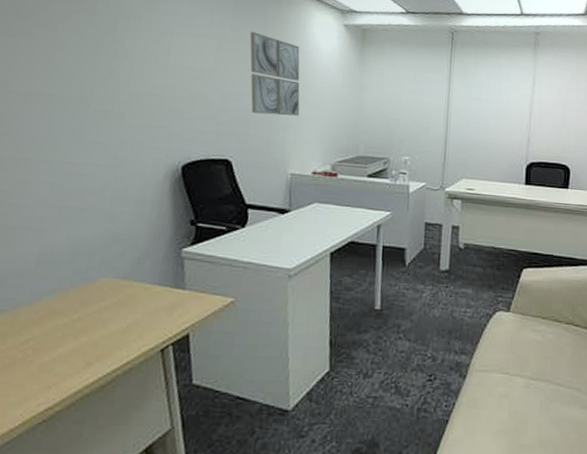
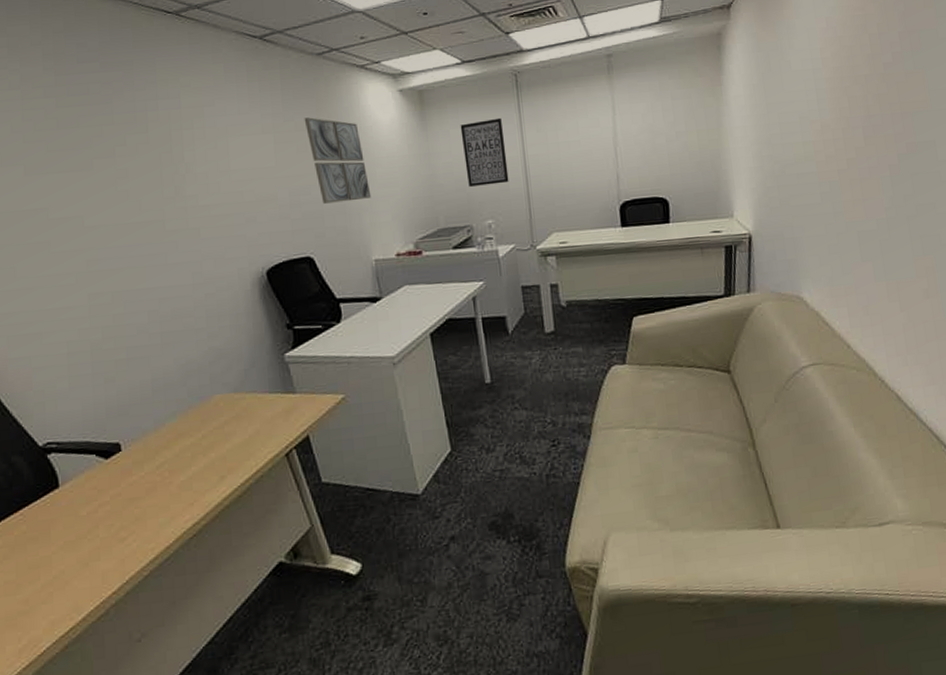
wall art: none [392,66,433,126] -> present [460,117,509,188]

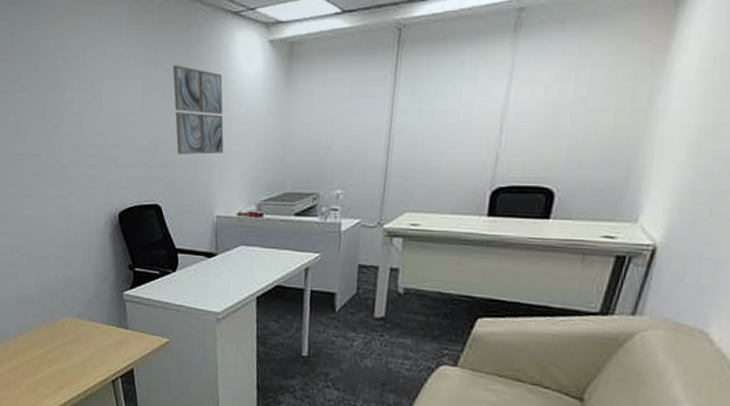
wall art: present [460,117,509,188] -> none [323,78,374,153]

